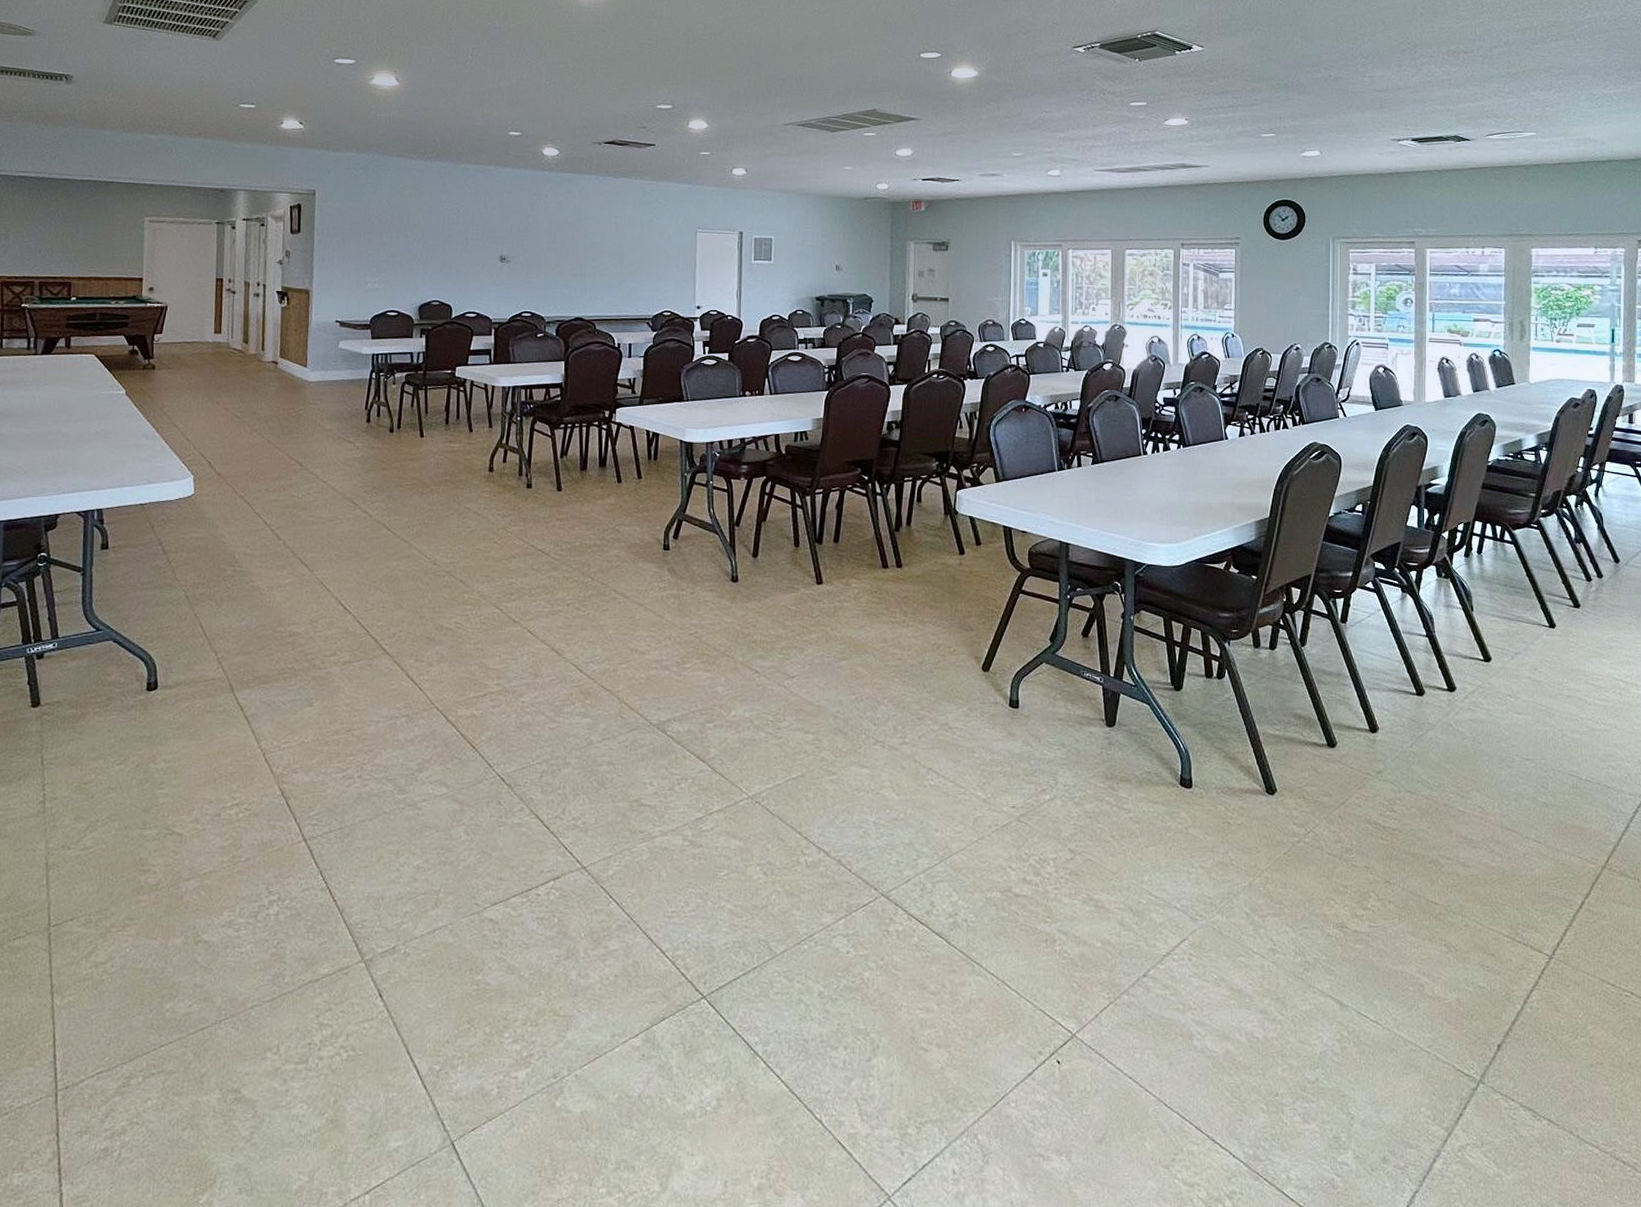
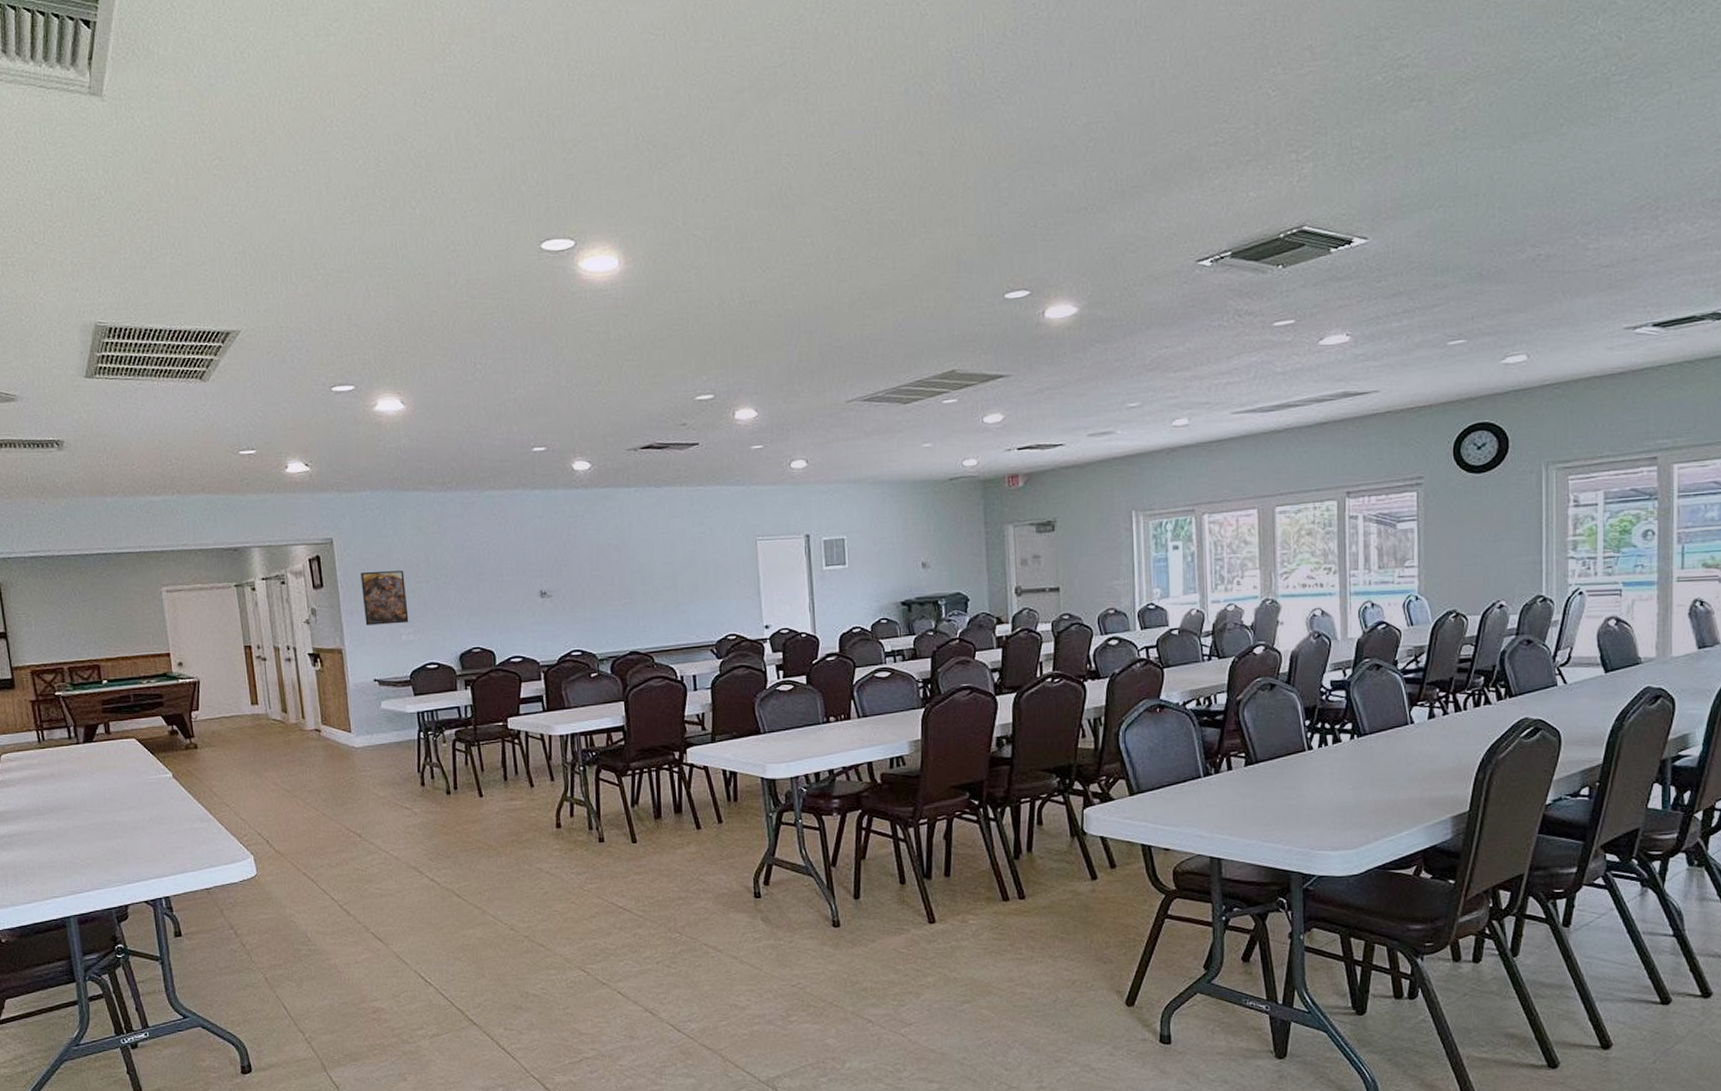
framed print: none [335,223,378,273] -> present [360,570,409,626]

